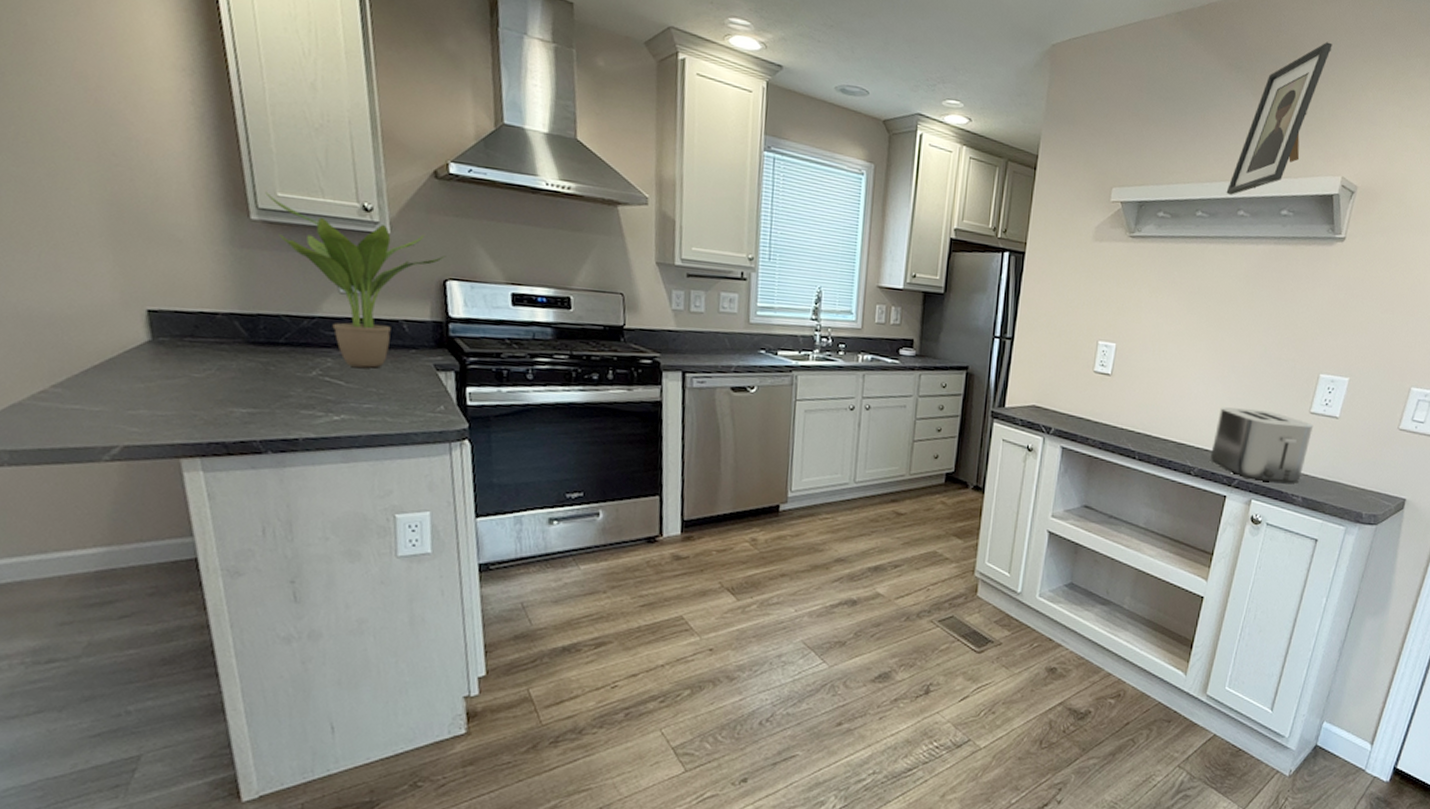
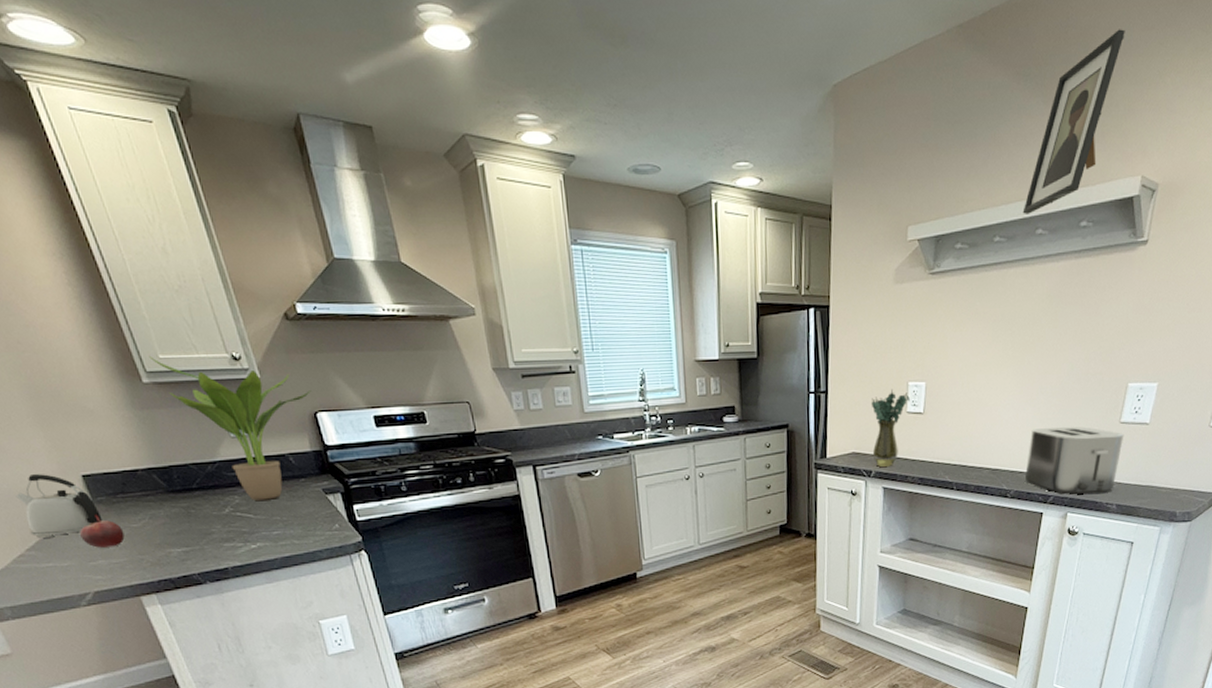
kettle: none [57,300,159,376] -> present [15,474,103,538]
fruit: none [125,364,181,397] -> present [80,520,125,549]
vase: none [1053,345,1098,426] -> present [871,389,910,467]

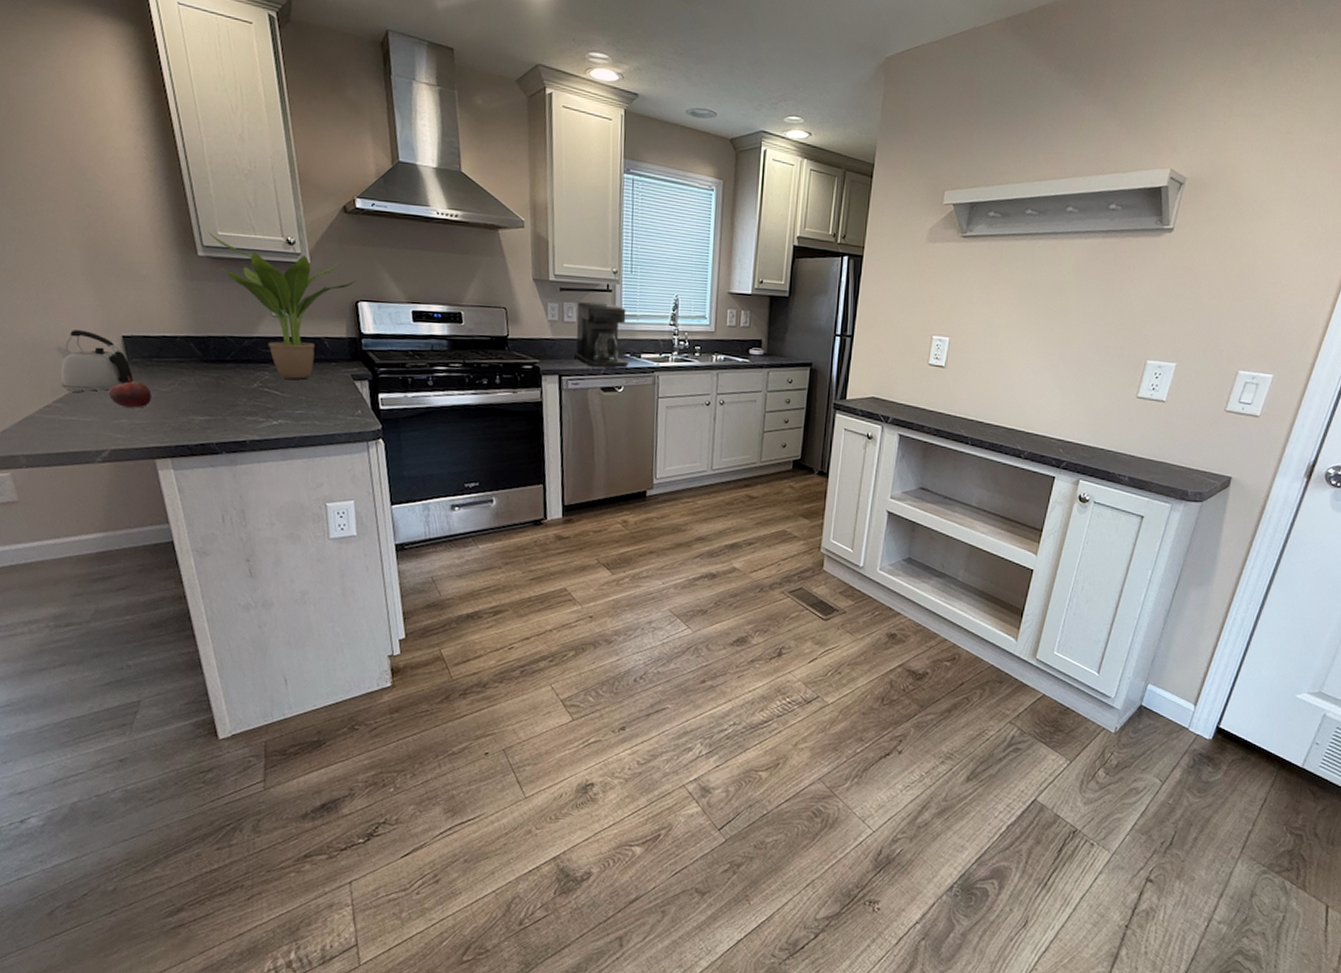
coffee maker: none [542,386,602,454] -> present [574,302,628,368]
vase: present [871,389,910,467] -> none [891,340,933,415]
picture frame: present [1023,29,1125,214] -> none [1055,37,1162,192]
toaster: present [1024,426,1124,495] -> none [1039,394,1141,464]

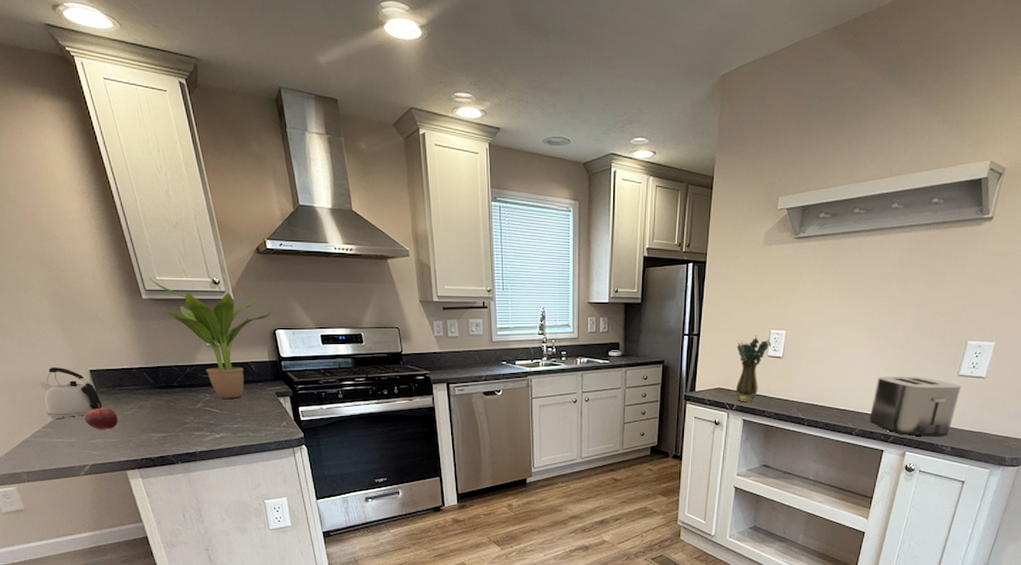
coffee maker: present [574,302,628,368] -> none [459,319,505,375]
vase: none [891,340,933,415] -> present [735,335,771,401]
toaster: none [1039,394,1141,464] -> present [868,376,962,437]

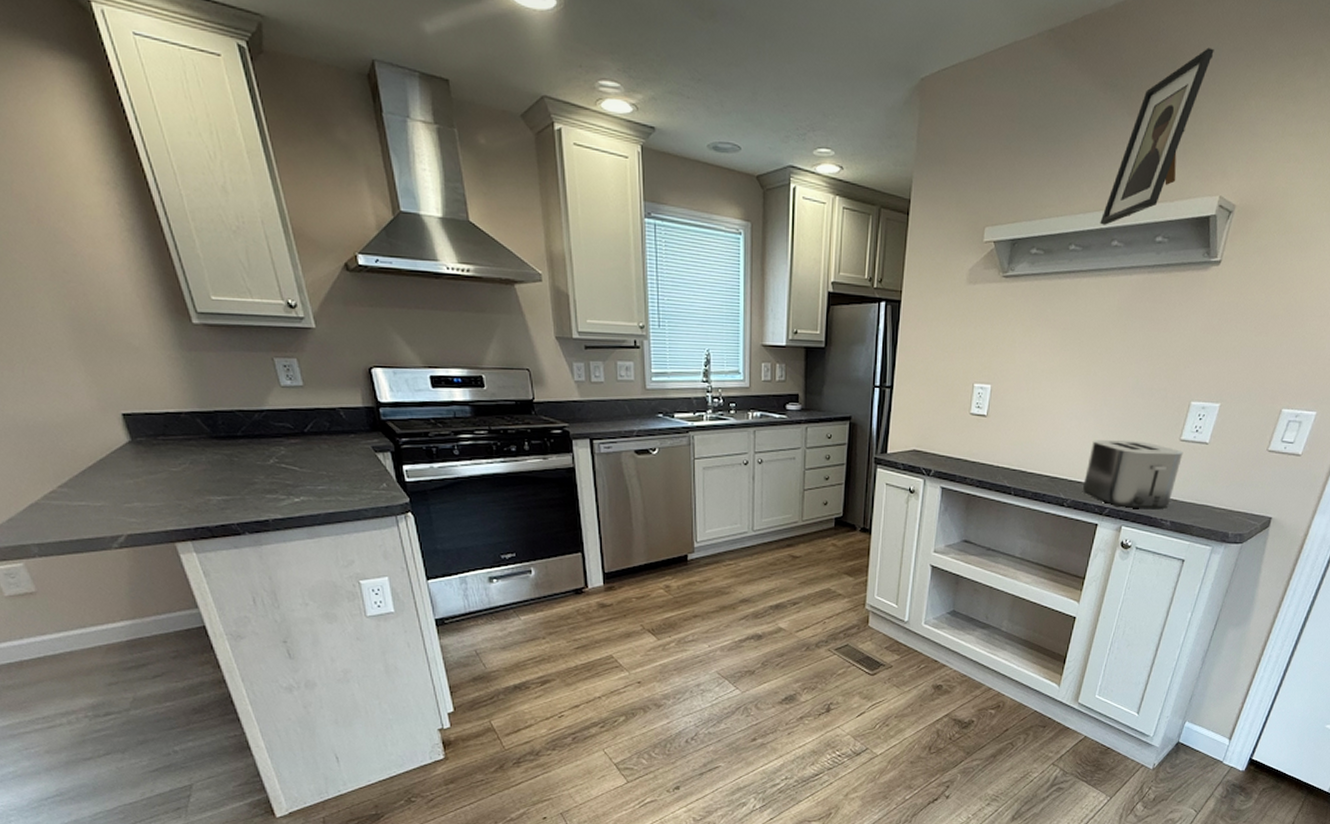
kettle: present [38,367,103,418] -> none [51,409,141,475]
fruit: present [84,407,118,430] -> none [116,462,163,491]
potted plant: present [149,277,273,399] -> none [201,295,368,453]
vase: present [735,335,771,401] -> none [933,389,974,466]
picture frame: none [881,33,983,190] -> present [1100,47,1214,225]

